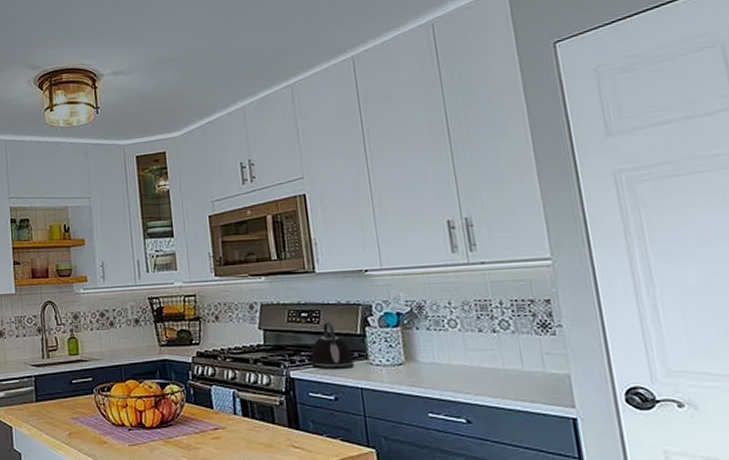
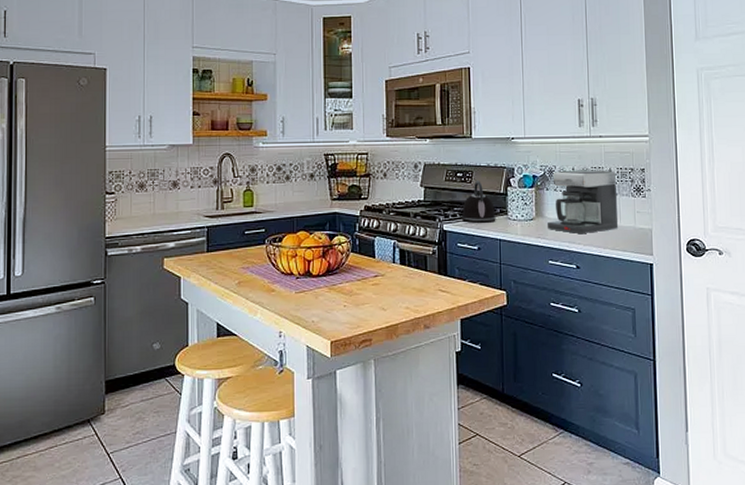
coffee maker: none [422,302,521,382] -> present [548,169,619,235]

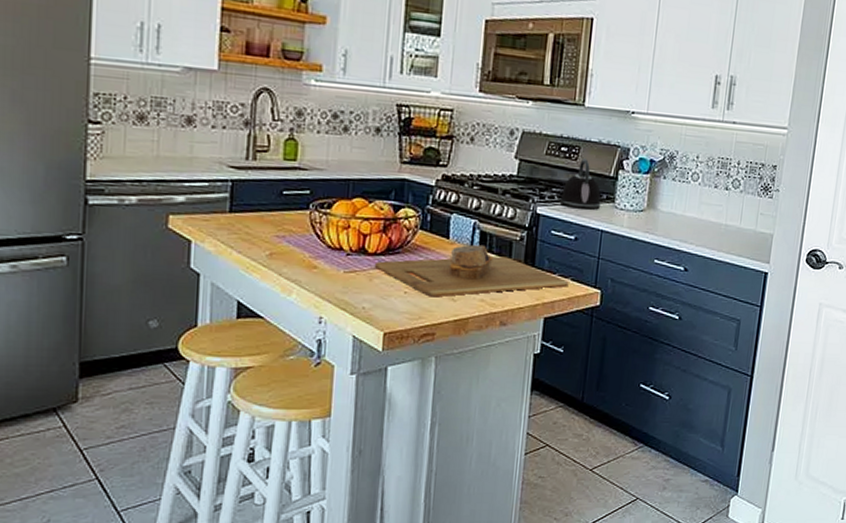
cutting board: none [319,261,478,308] -> present [375,244,569,297]
coffee maker: present [548,169,619,235] -> none [659,157,744,233]

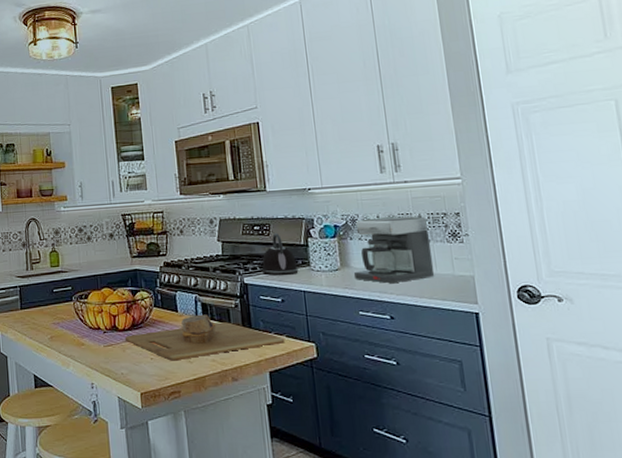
coffee maker: none [659,157,744,233] -> present [354,216,435,284]

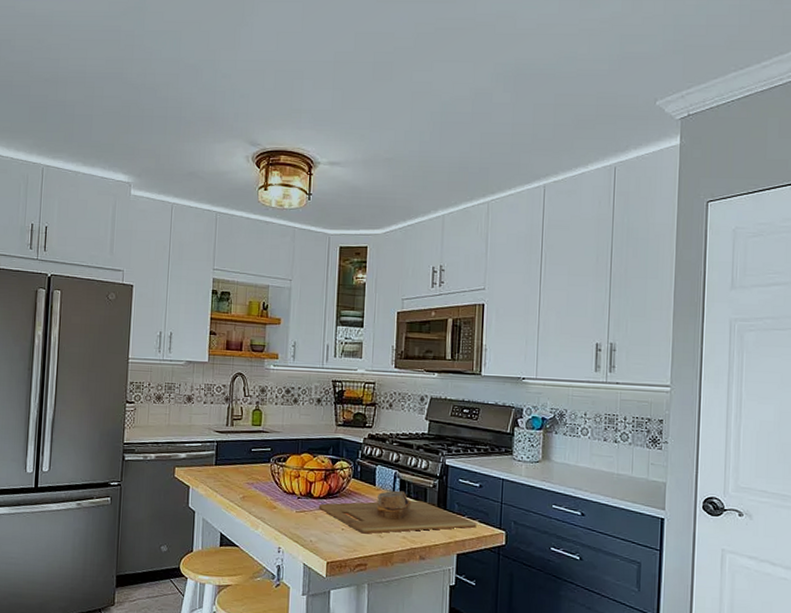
kettle: present [261,233,299,277] -> none [464,418,501,463]
coffee maker: present [354,216,435,284] -> none [554,415,631,482]

